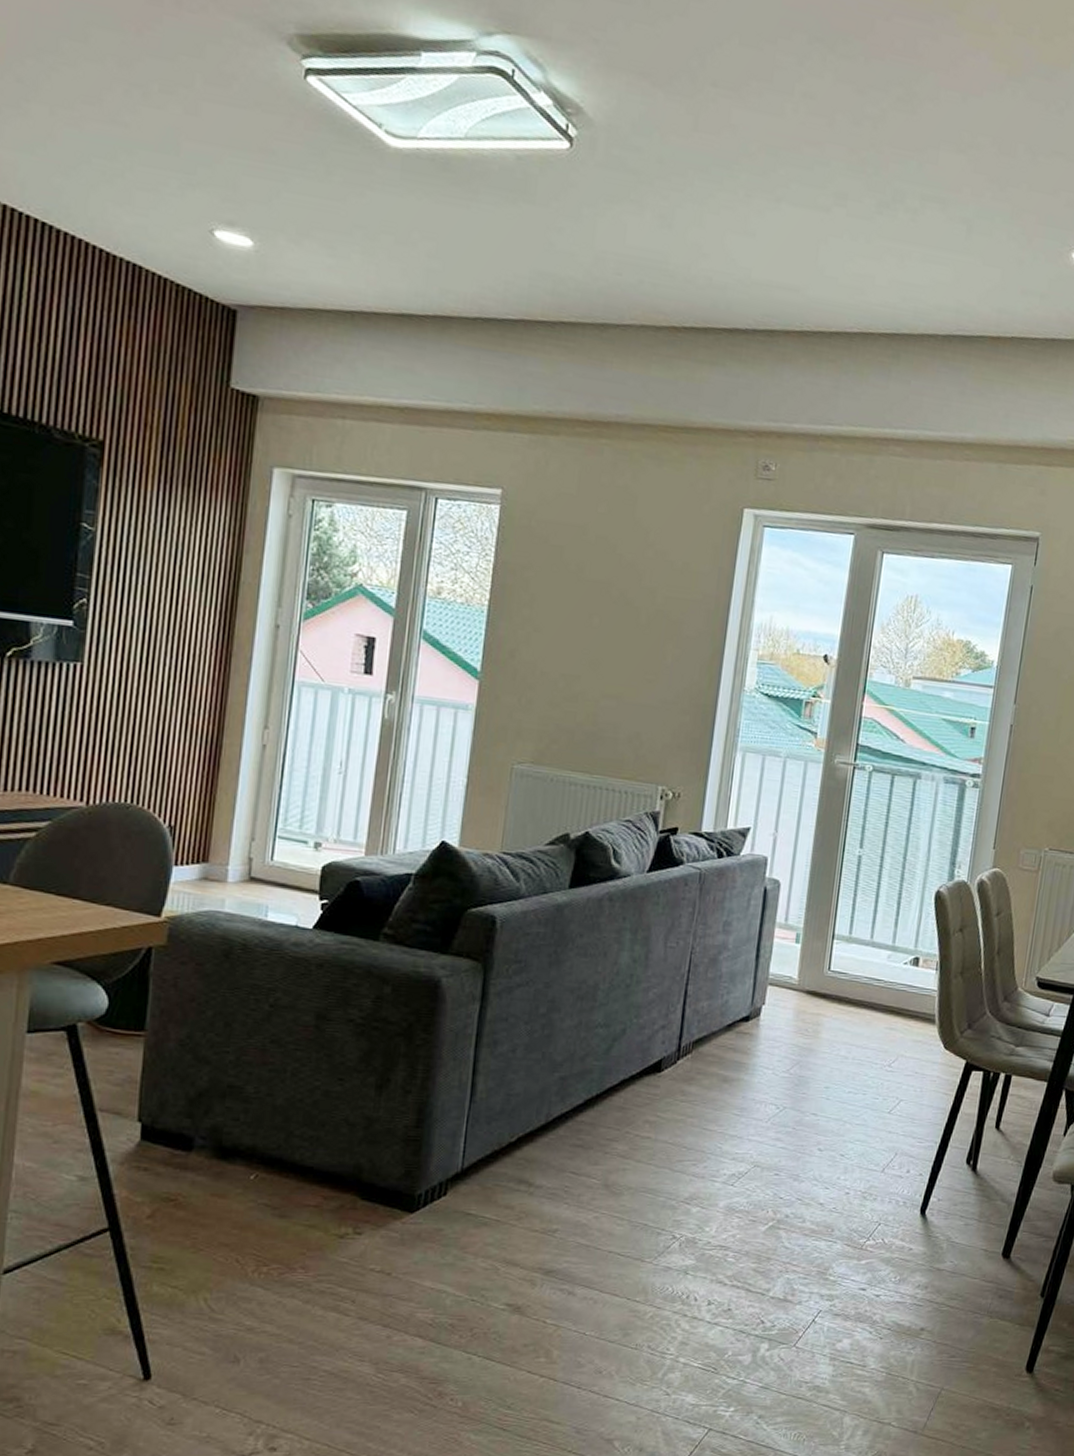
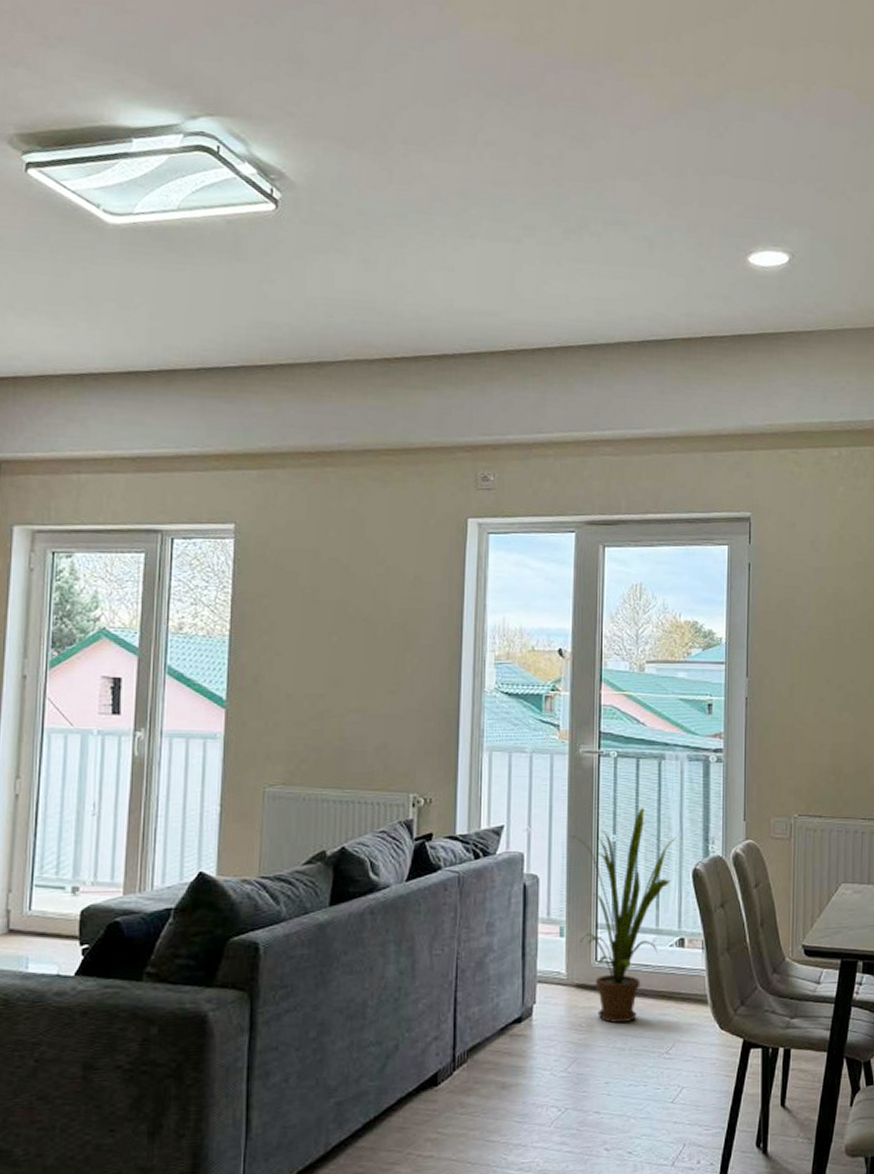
house plant: none [814,825,924,1033] -> present [568,808,677,1024]

